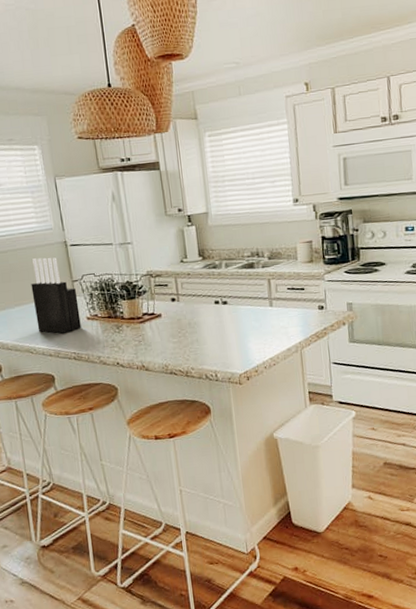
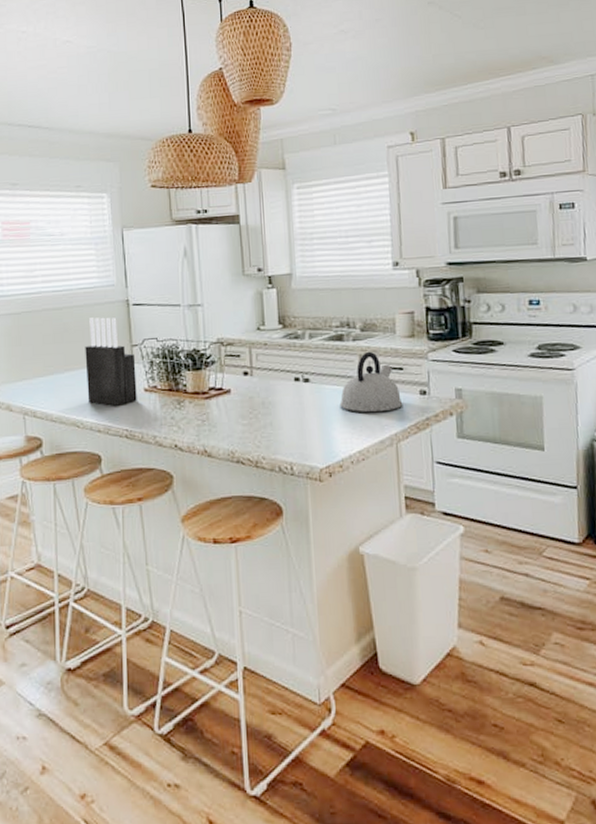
kettle: none [253,275,305,327] -> present [339,351,403,413]

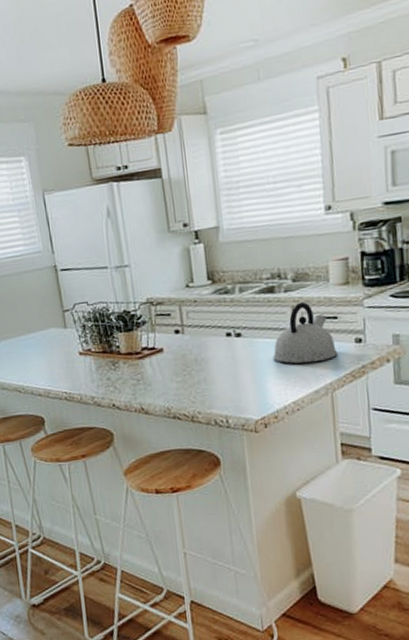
knife block: present [85,317,137,406] -> none [18,284,73,371]

